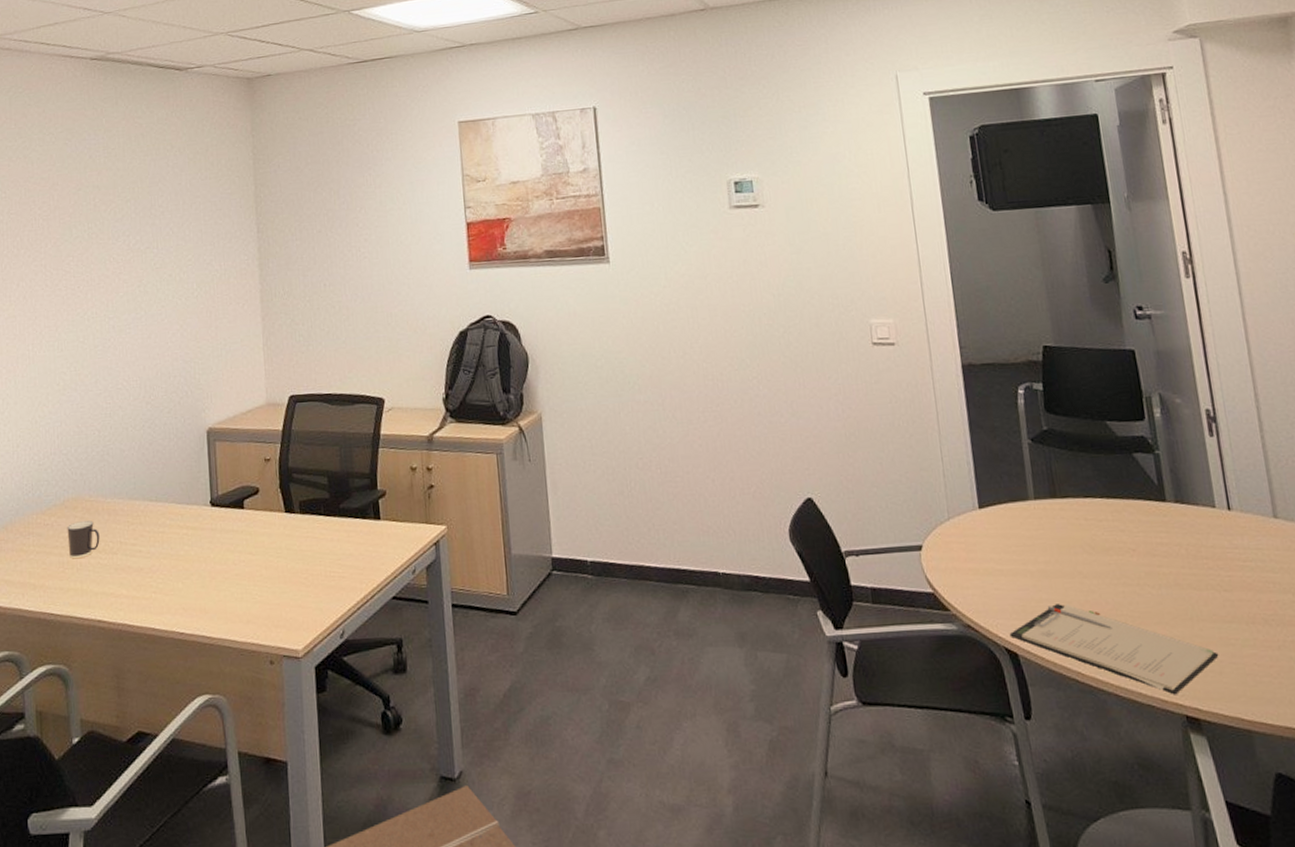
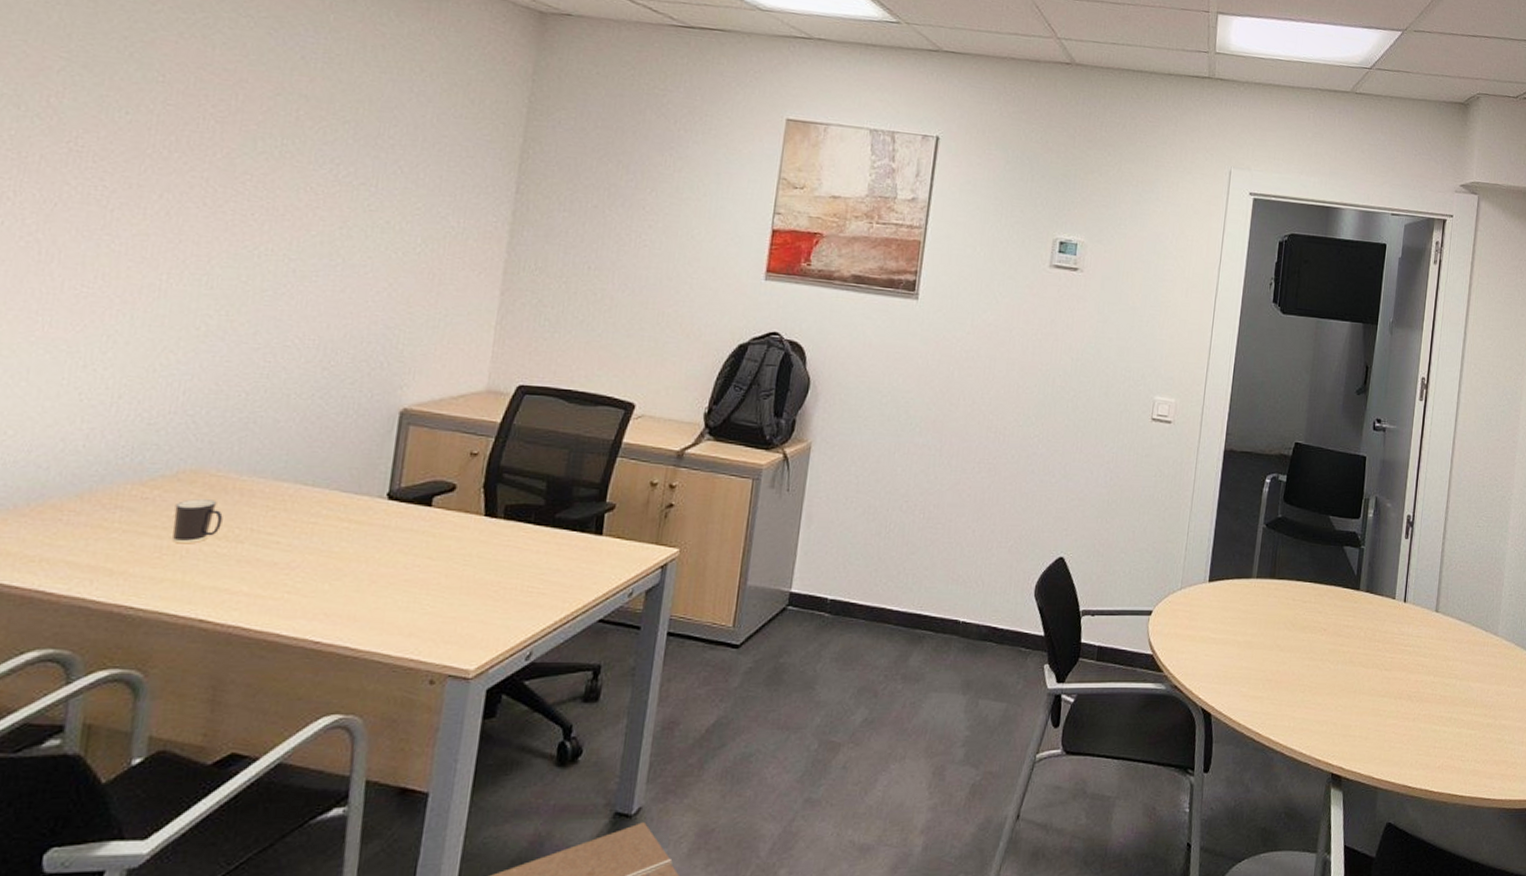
clipboard: present [1009,604,1219,694] -> none [1208,672,1369,754]

